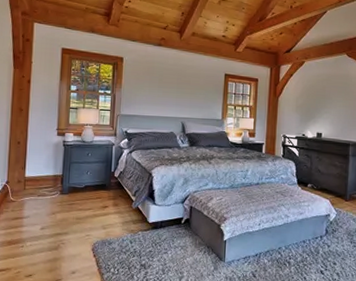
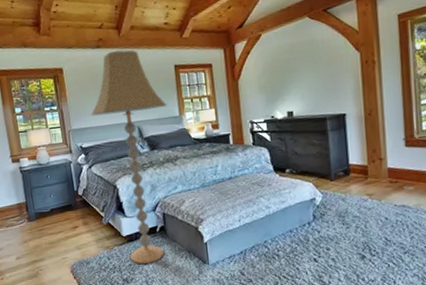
floor lamp: none [141,51,212,253] -> present [90,50,167,265]

